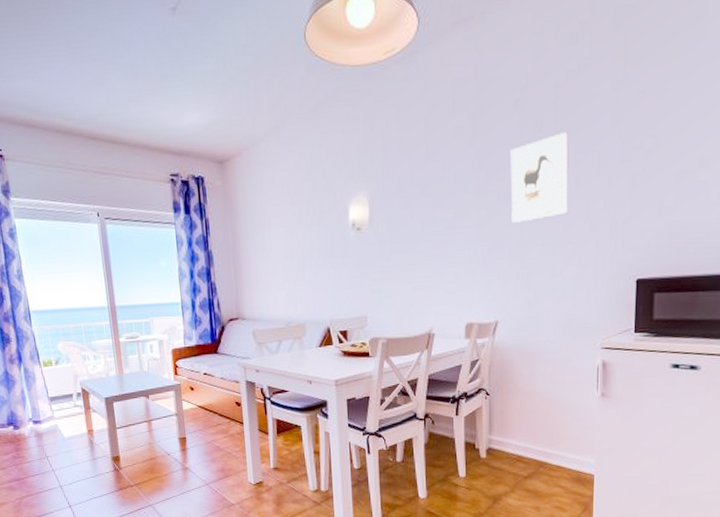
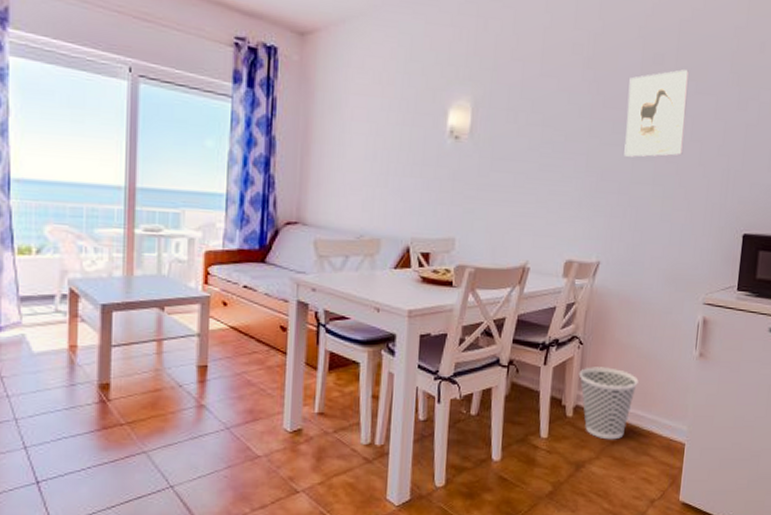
wastebasket: none [488,413,544,476] -> present [578,367,639,440]

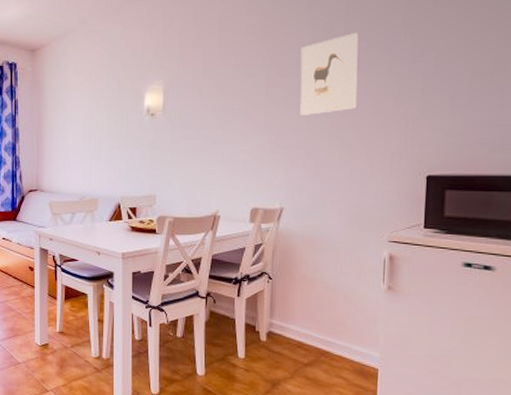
wastebasket: present [578,367,639,440] -> none [269,298,327,363]

